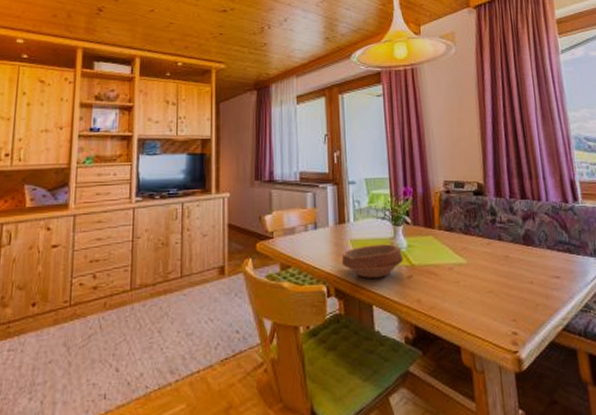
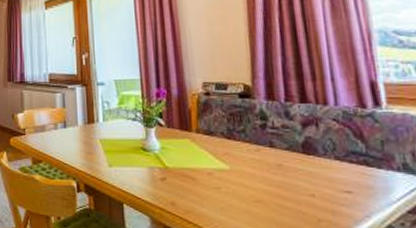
bowl: present [341,244,404,278] -> none [91,145,156,178]

